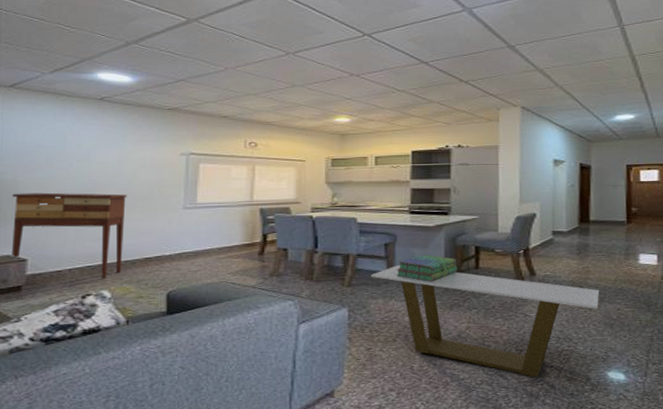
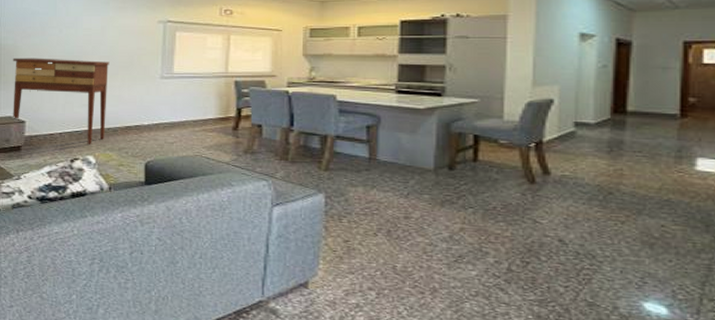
coffee table: present [371,265,599,378] -> none [351,151,636,298]
stack of books: present [396,255,458,282] -> none [379,141,451,173]

